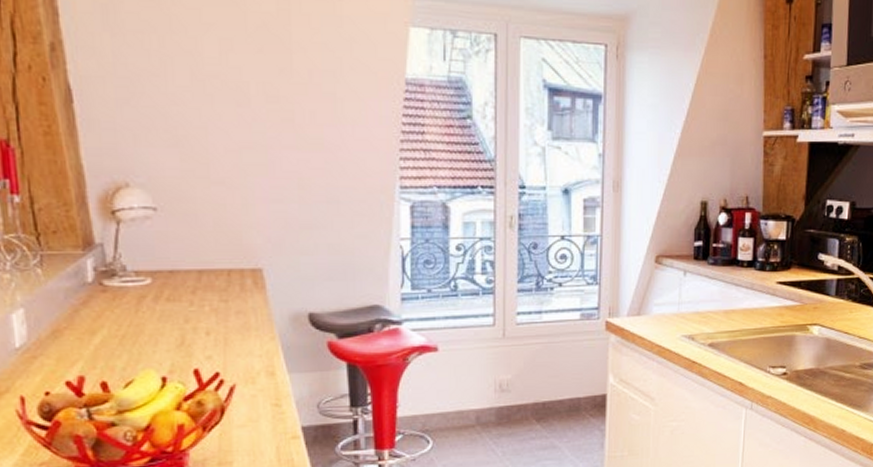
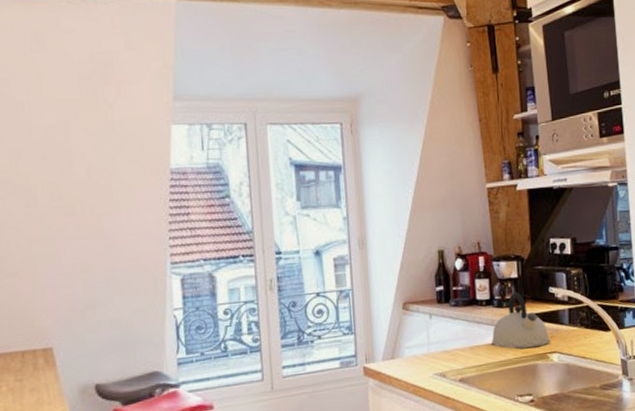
kettle: none [748,256,814,318] -> present [491,292,551,349]

